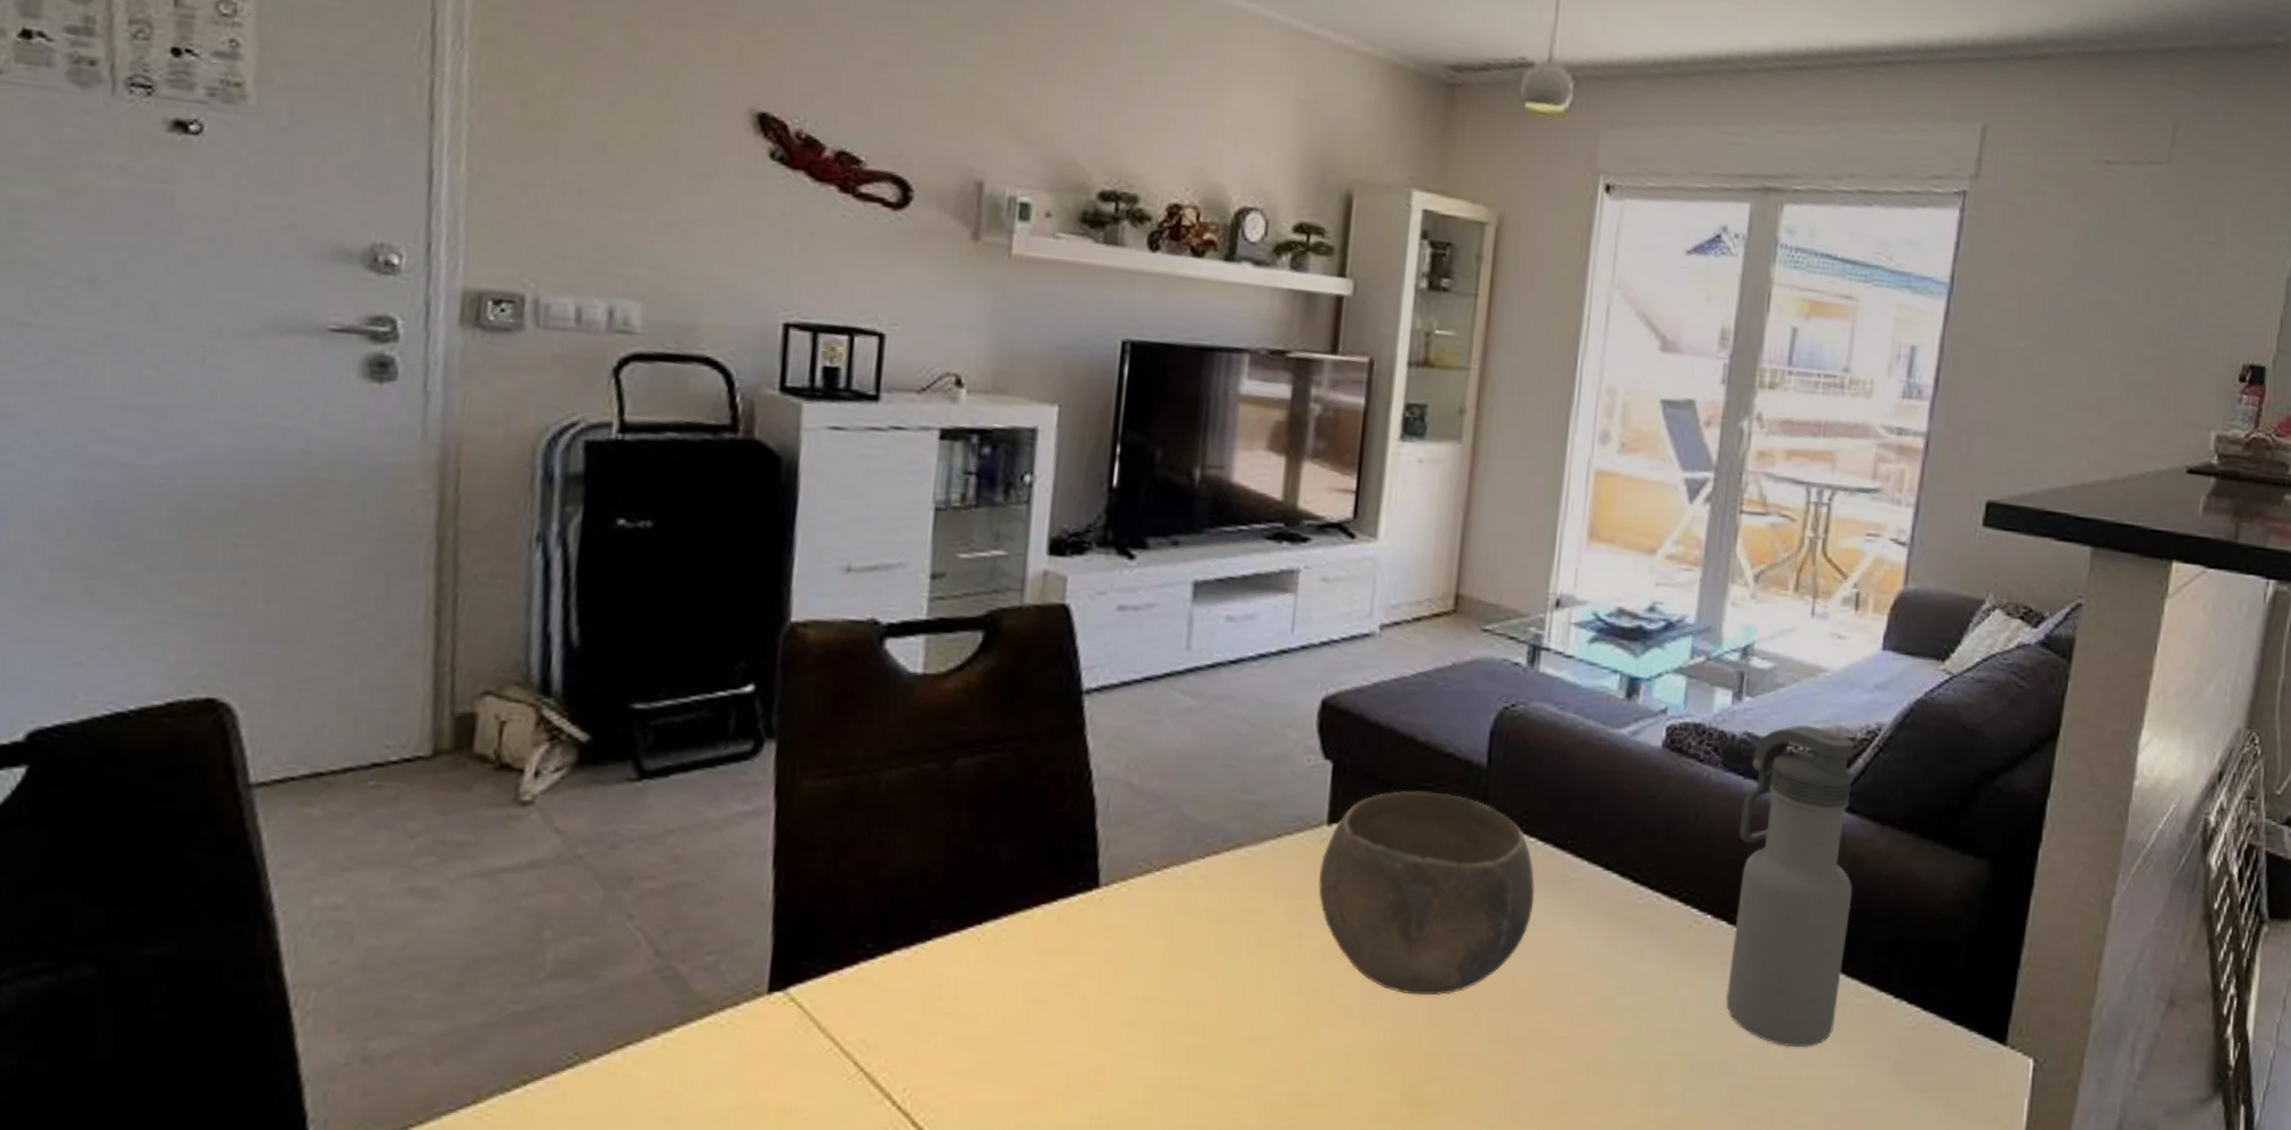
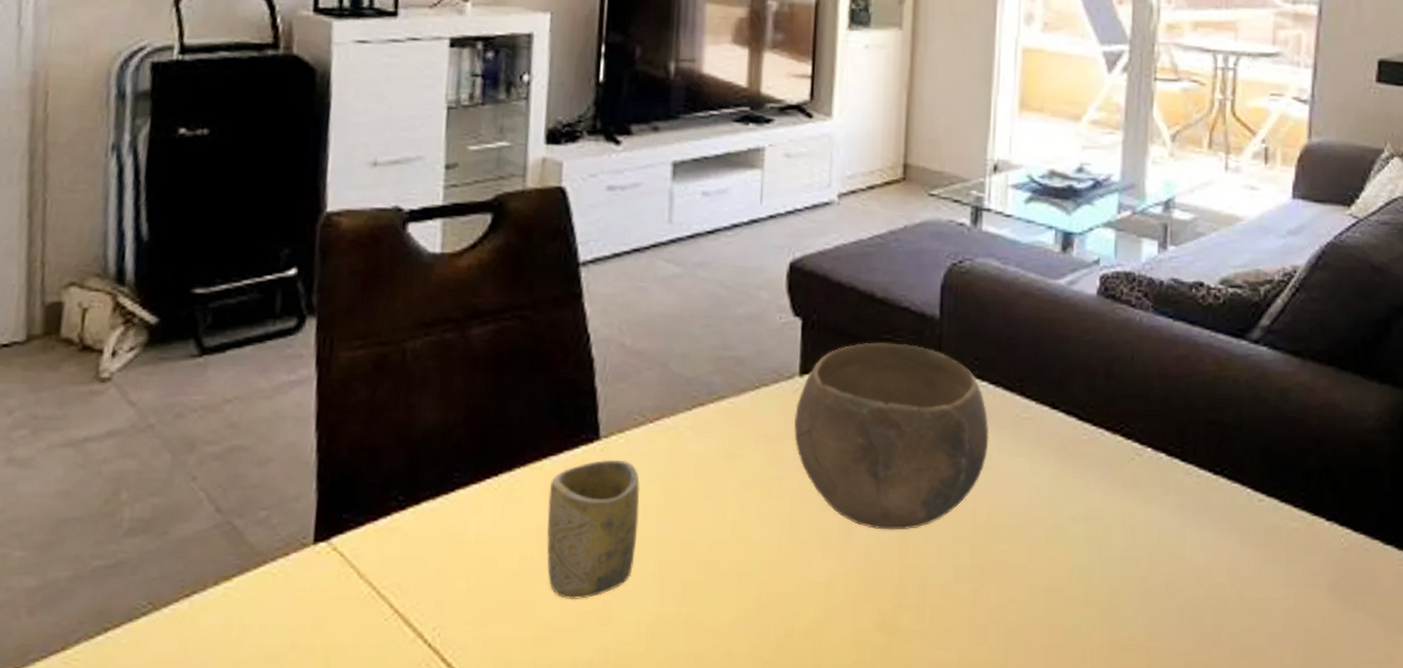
cup: none [1034,909,1143,1062] -> present [546,459,640,600]
water bottle: present [1726,725,1854,1048] -> none [1170,270,1281,570]

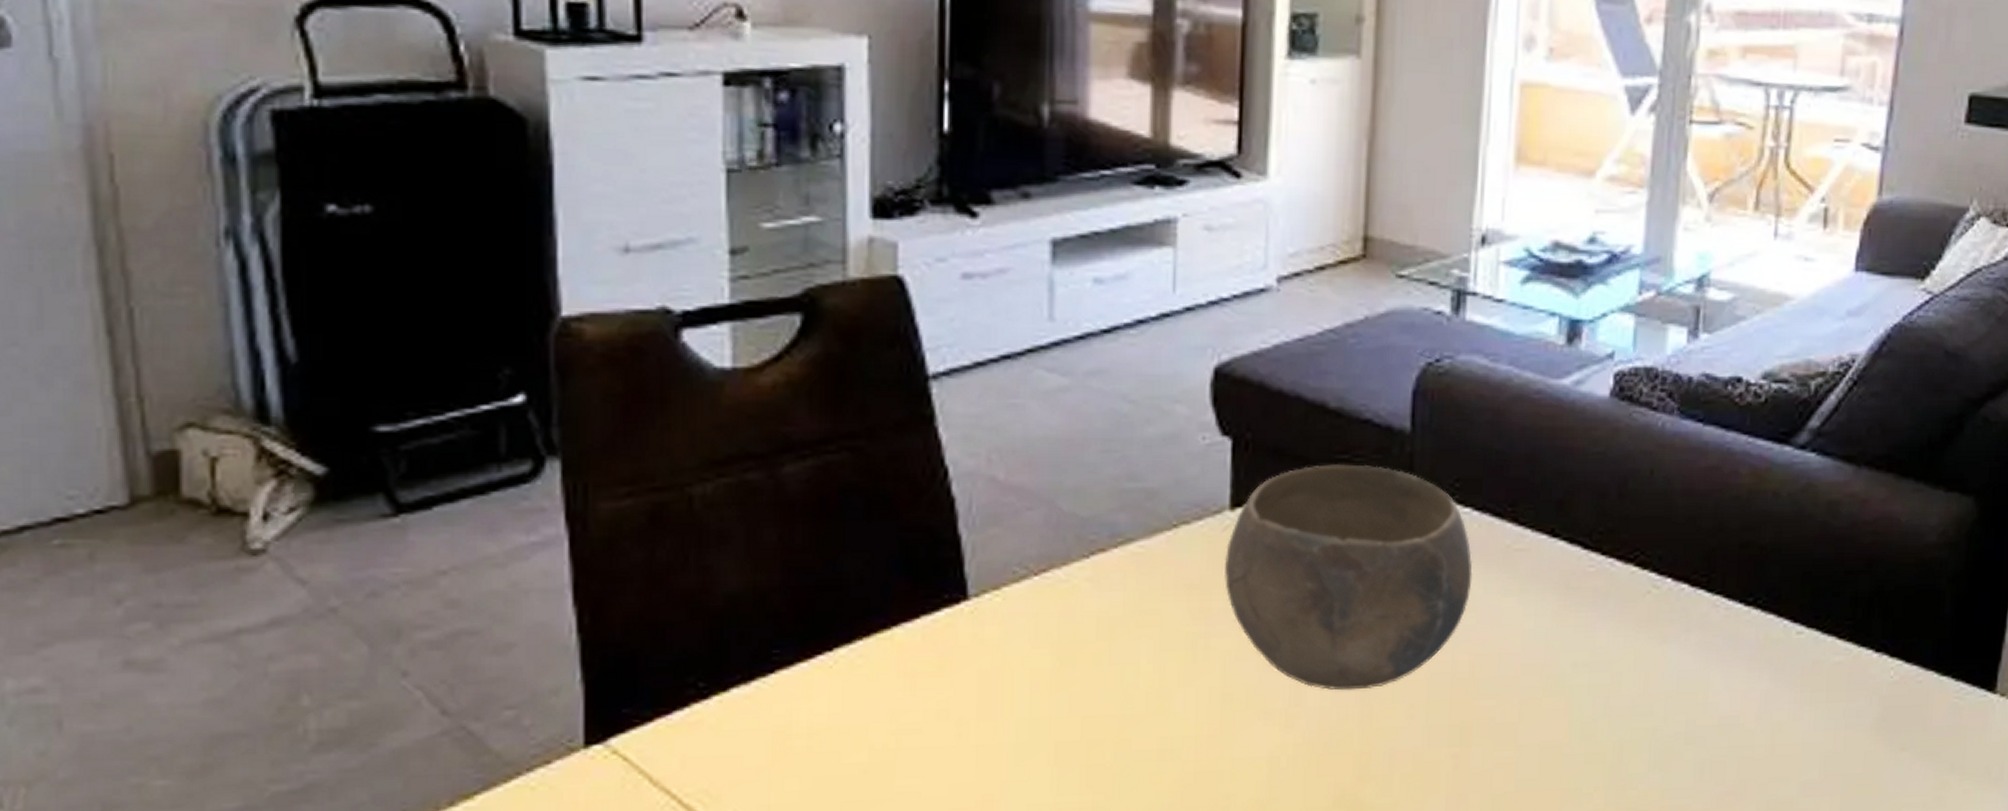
cup: present [546,459,640,600] -> none [903,622,1025,796]

